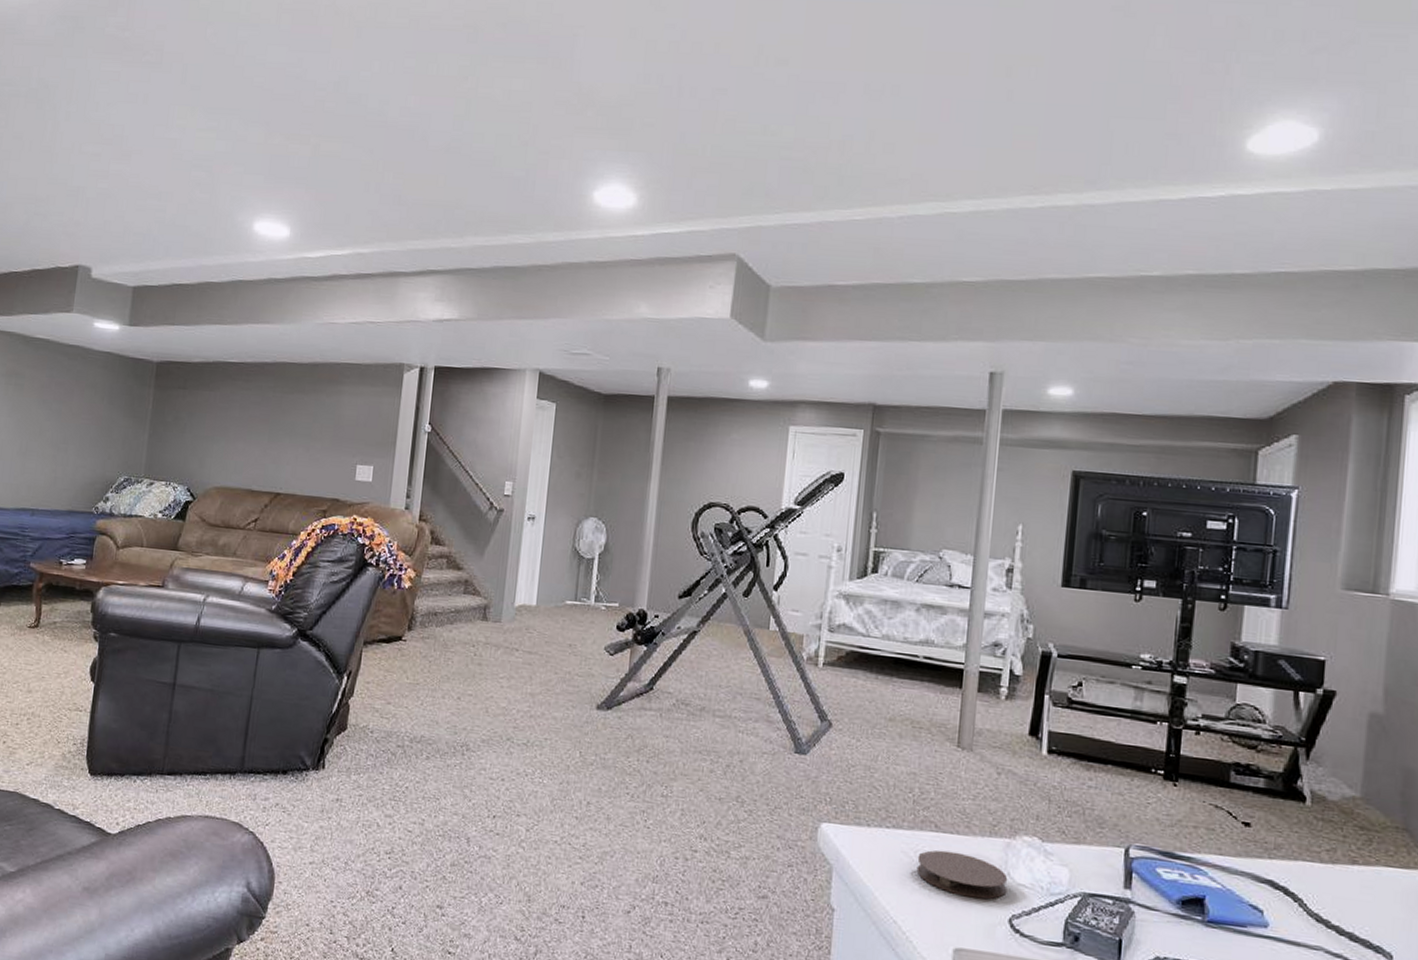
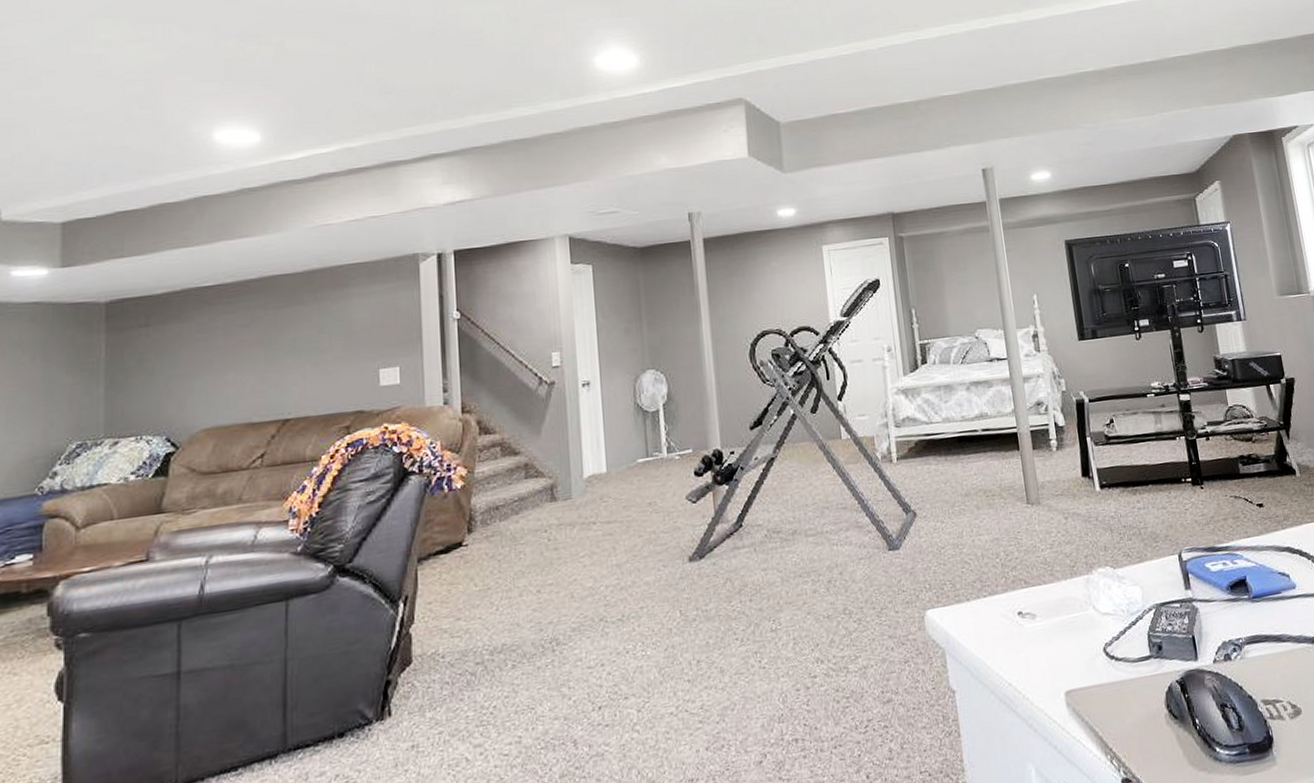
coaster: present [916,850,1008,900] -> none [1016,600,1096,641]

